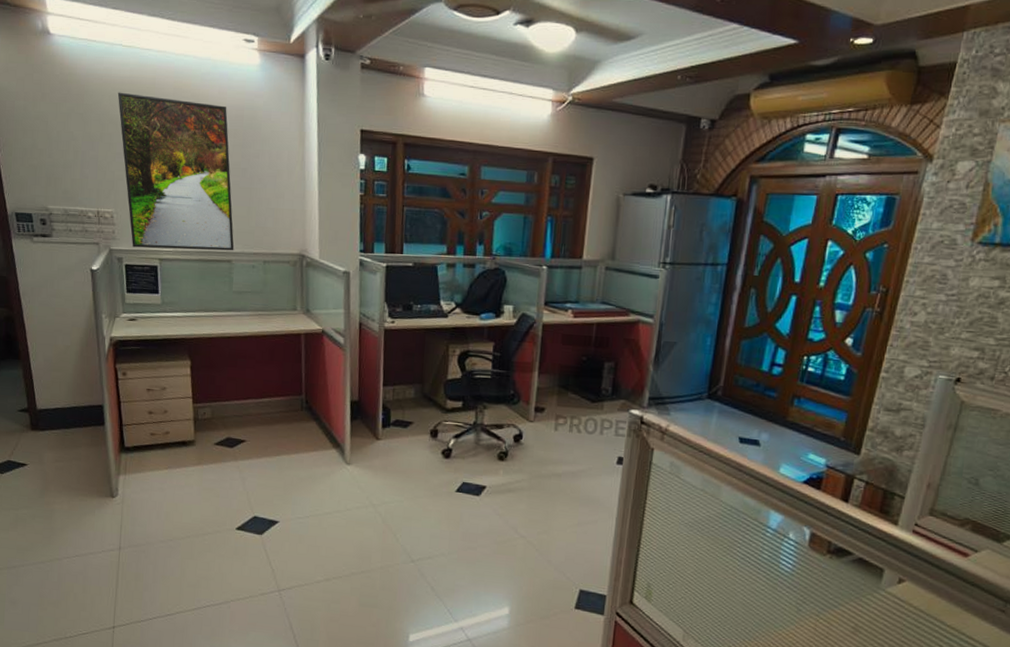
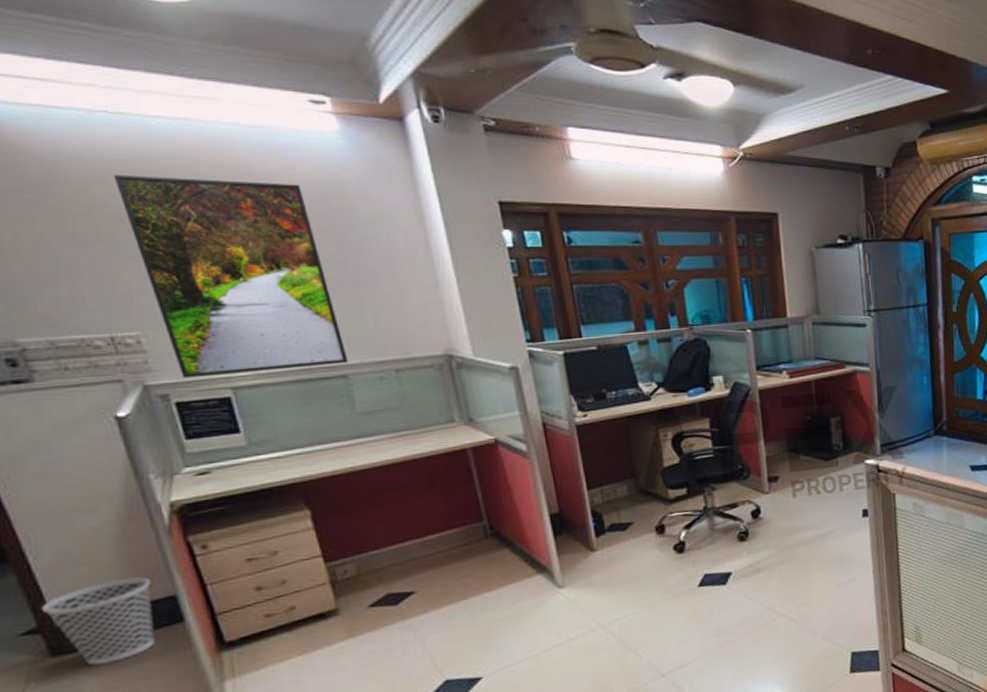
wastebasket: none [31,385,90,444] -> present [41,577,156,666]

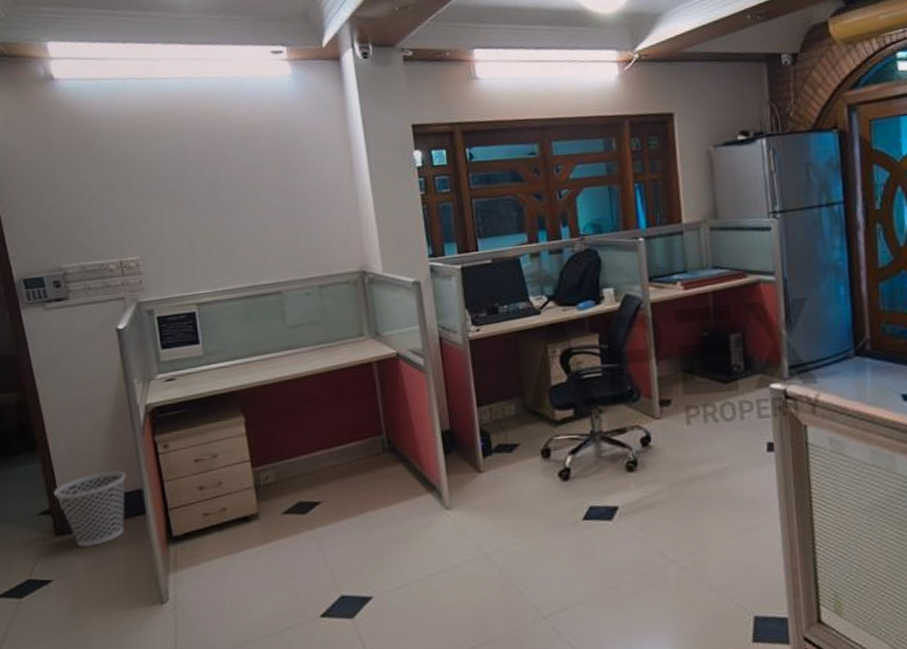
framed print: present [113,174,349,378] -> none [134,123,283,296]

